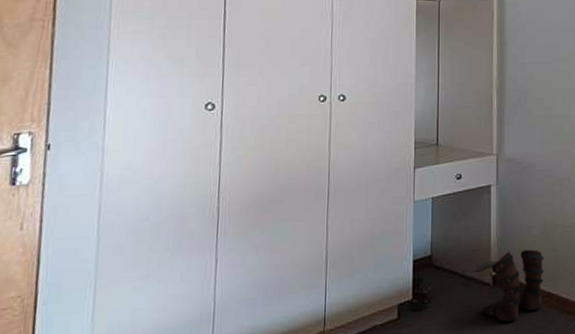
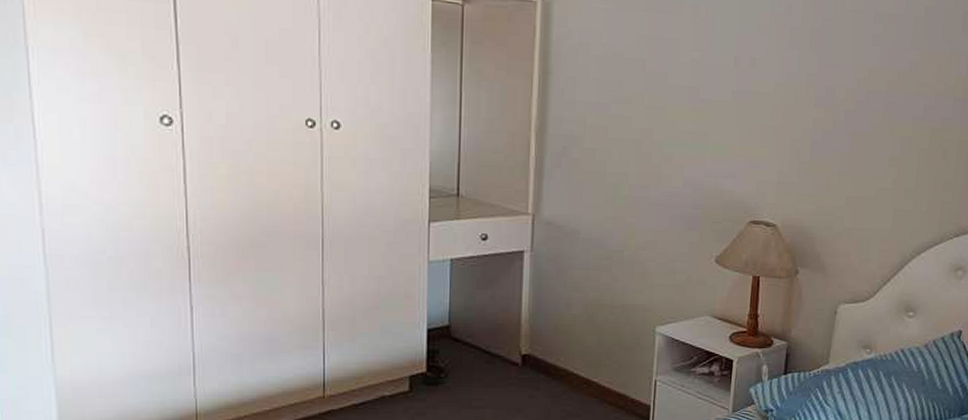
boots: present [475,249,544,323] -> none [501,329,585,407]

